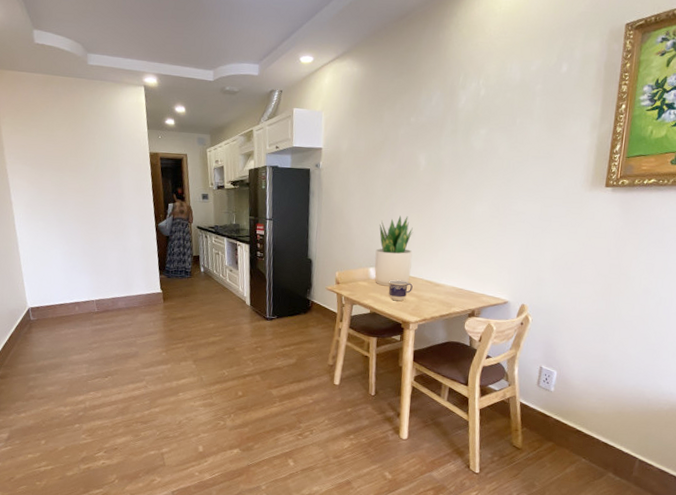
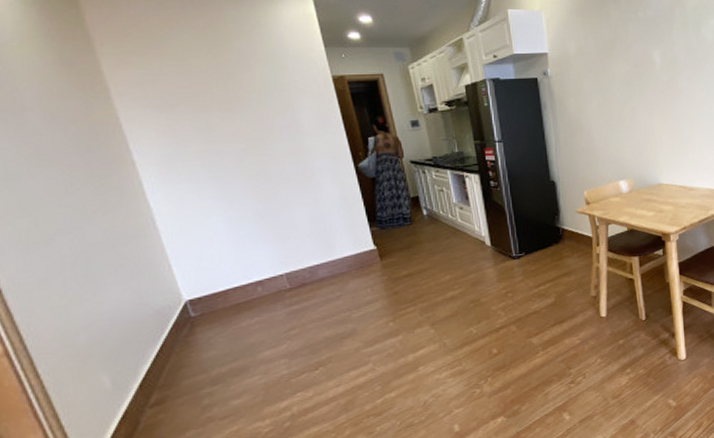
planter: present [374,215,413,286] -> none [623,119,663,199]
cup: present [388,279,413,302] -> none [642,189,667,213]

